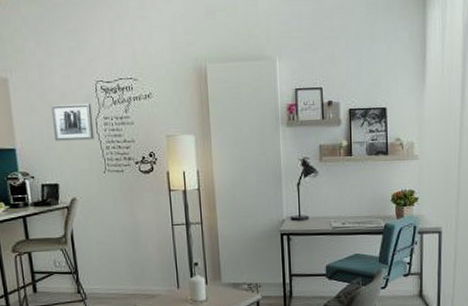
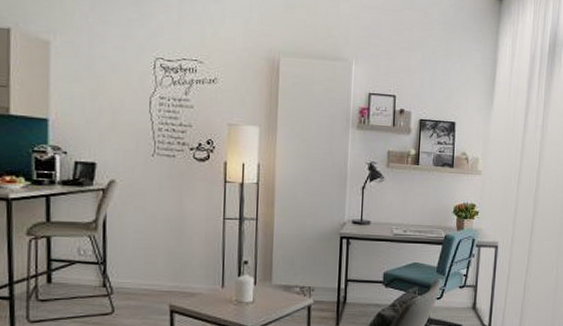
wall art: present [51,103,95,141] -> none [98,77,147,119]

